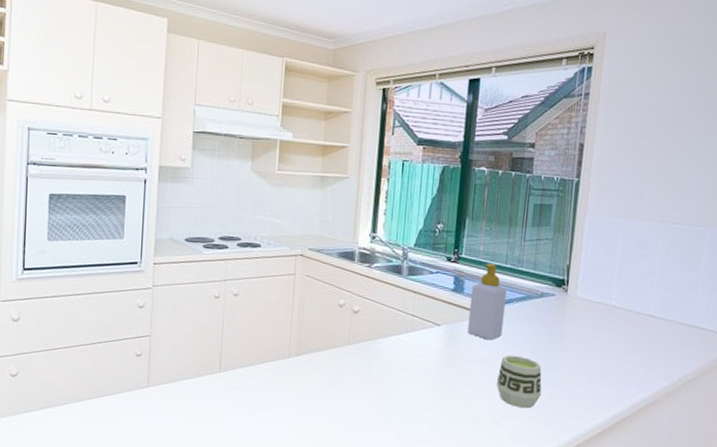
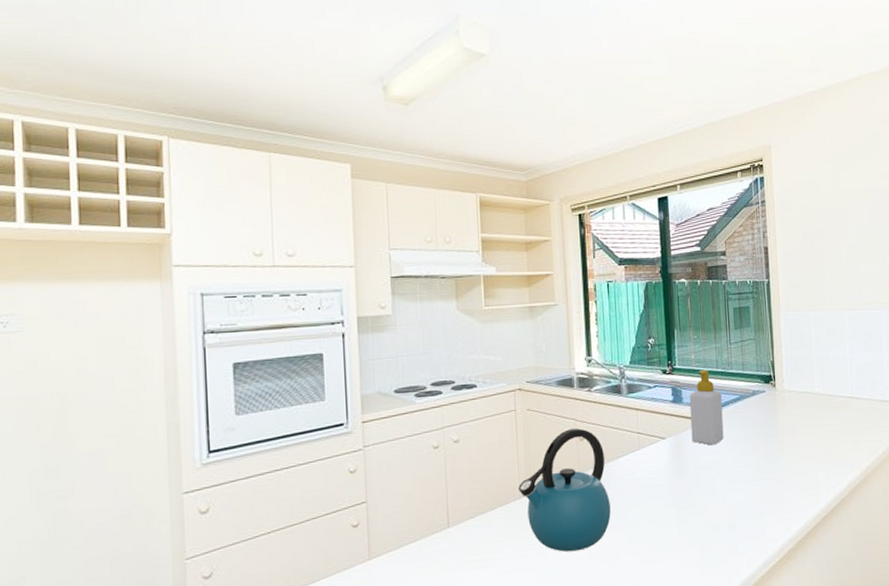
kettle: none [289,300,376,417] -> present [519,427,611,552]
cup: present [496,355,542,409] -> none [725,455,769,507]

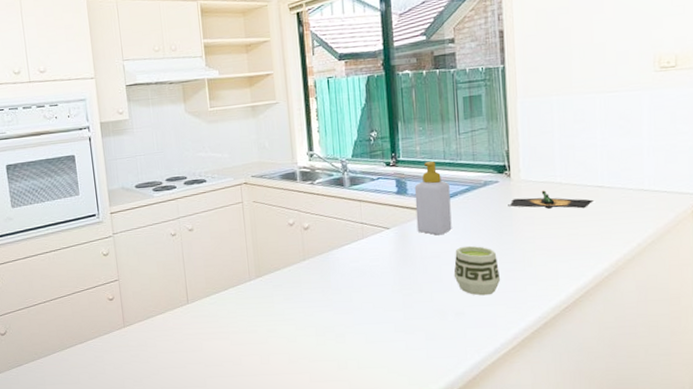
kettle: present [519,427,611,552] -> none [248,218,336,330]
cup: none [725,455,769,507] -> present [453,245,501,296]
tequila: none [774,400,846,419] -> present [508,190,594,209]

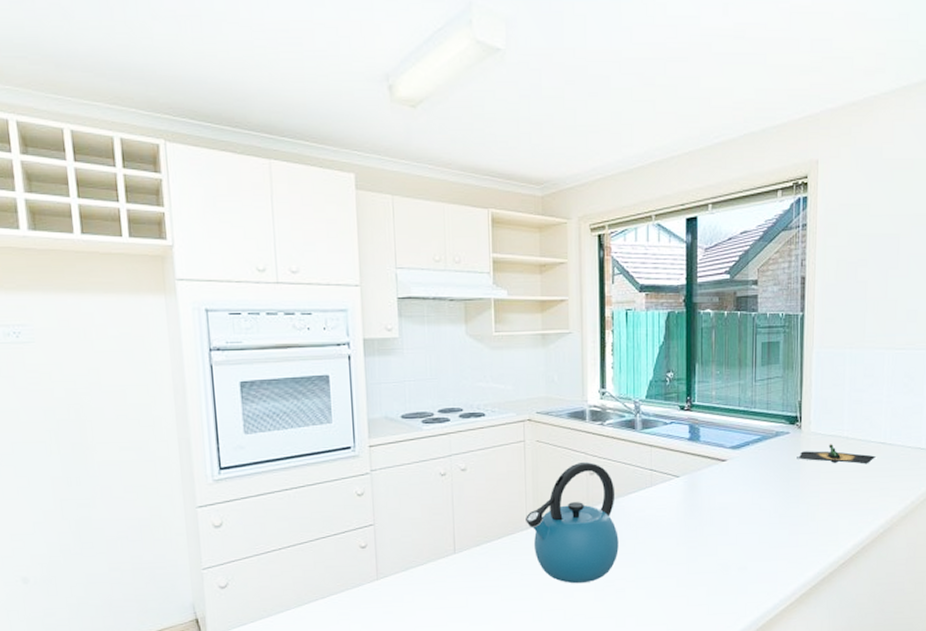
kettle: none [248,218,336,330] -> present [526,461,619,584]
soap bottle: present [414,161,452,236] -> none [707,408,742,486]
cup: present [453,245,501,296] -> none [739,498,785,550]

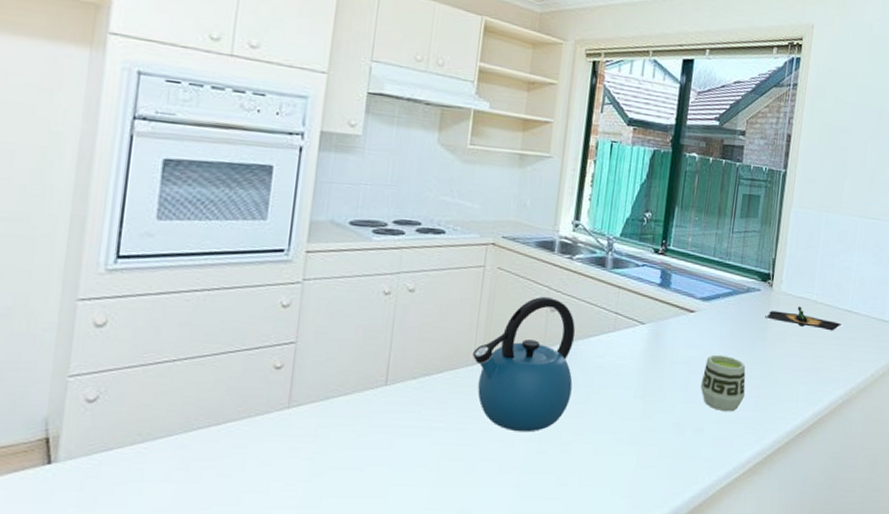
cup: none [739,498,785,550] -> present [700,354,746,412]

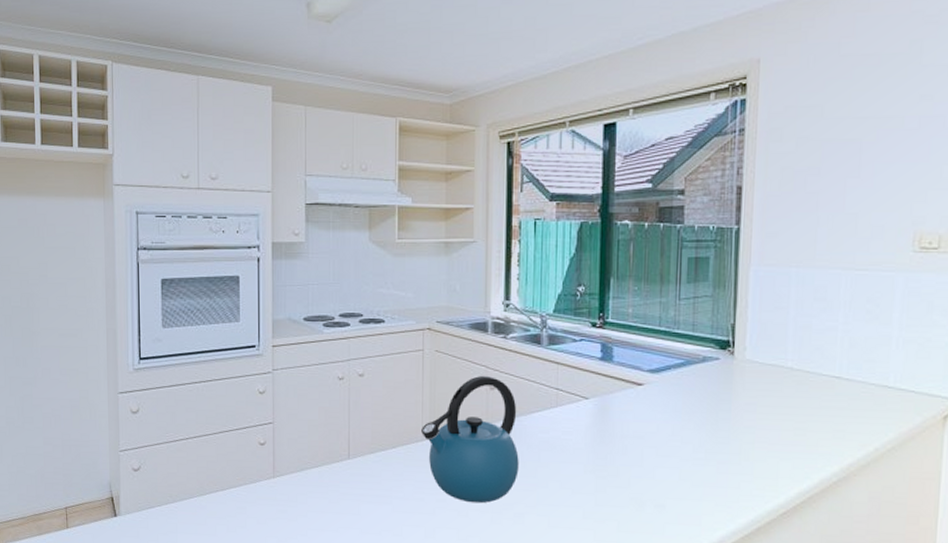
cup: present [700,354,746,412] -> none [657,428,712,489]
tequila: present [765,306,841,331] -> none [728,374,828,401]

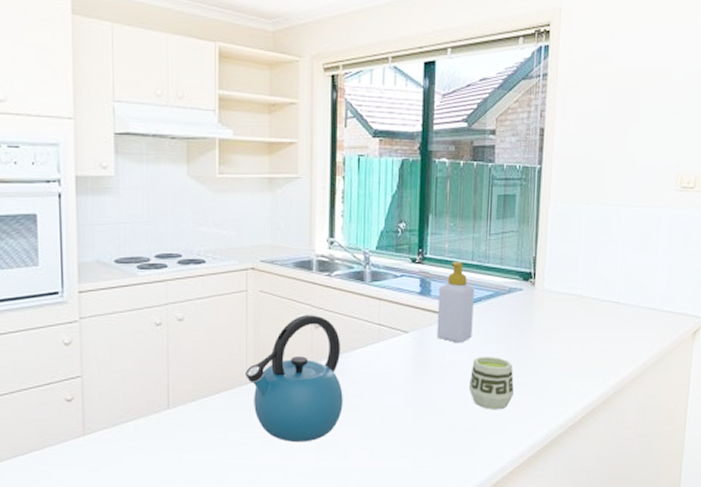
soap bottle: none [620,327,662,413] -> present [436,262,474,343]
cup: none [657,428,712,489] -> present [468,356,515,410]

